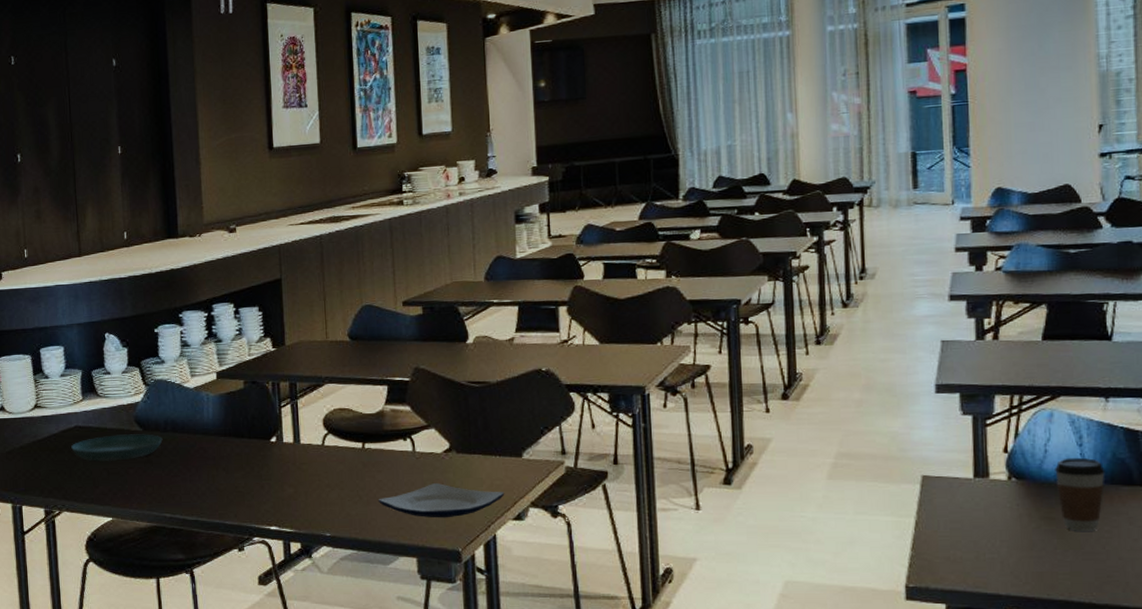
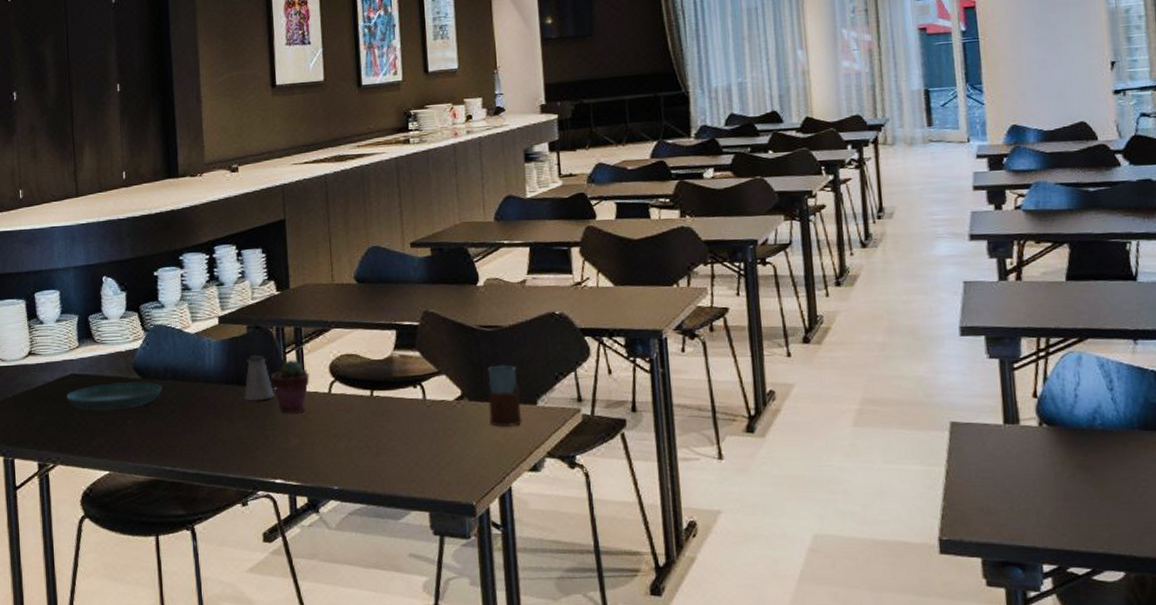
saltshaker: none [241,408,270,452] -> present [244,354,274,400]
potted succulent: none [266,413,304,464] -> present [271,359,310,414]
plate: present [378,482,505,518] -> none [387,432,520,470]
drinking glass: none [475,419,508,478] -> present [487,364,522,426]
coffee cup: present [1055,457,1105,531] -> none [1086,402,1138,480]

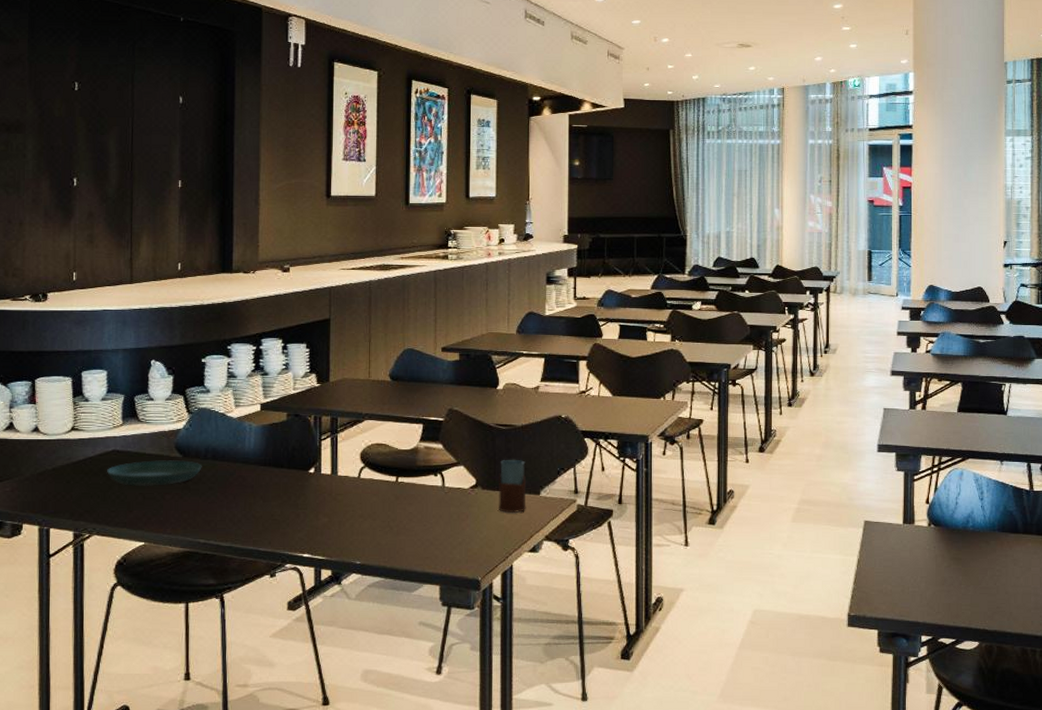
saltshaker: present [244,354,274,400] -> none [280,440,308,481]
potted succulent: present [271,359,310,414] -> none [306,445,342,495]

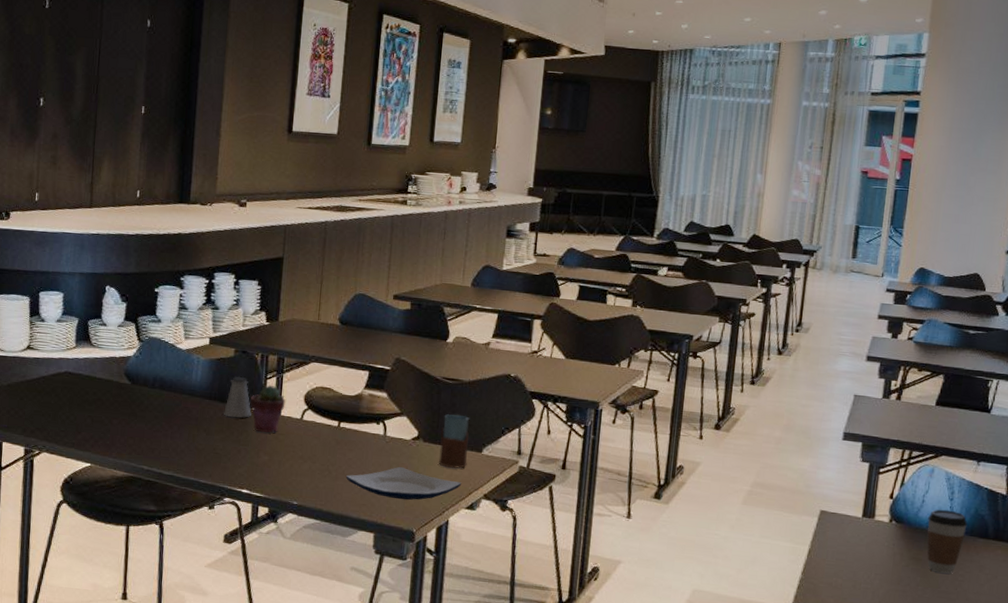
saucer: present [107,460,202,487] -> none [59,384,150,410]
saltshaker: none [280,440,308,481] -> present [224,376,252,418]
potted succulent: none [306,445,342,495] -> present [250,384,286,433]
plate: none [407,516,523,549] -> present [345,466,462,501]
coffee cup: none [963,509,998,570] -> present [927,509,968,574]

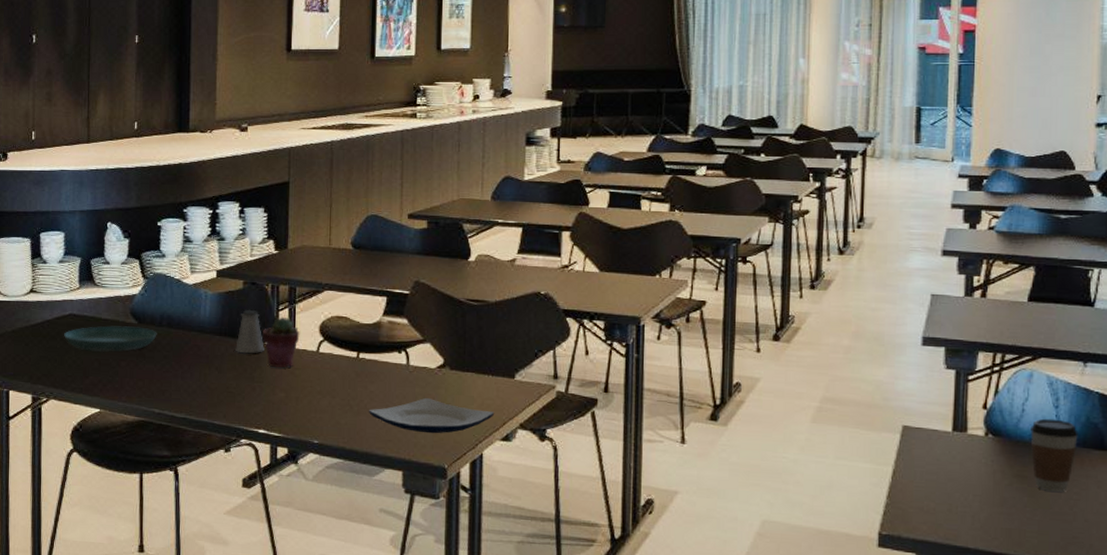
saucer: none [59,384,150,410] -> present [64,325,157,353]
drinking glass: present [439,414,469,469] -> none [468,338,499,397]

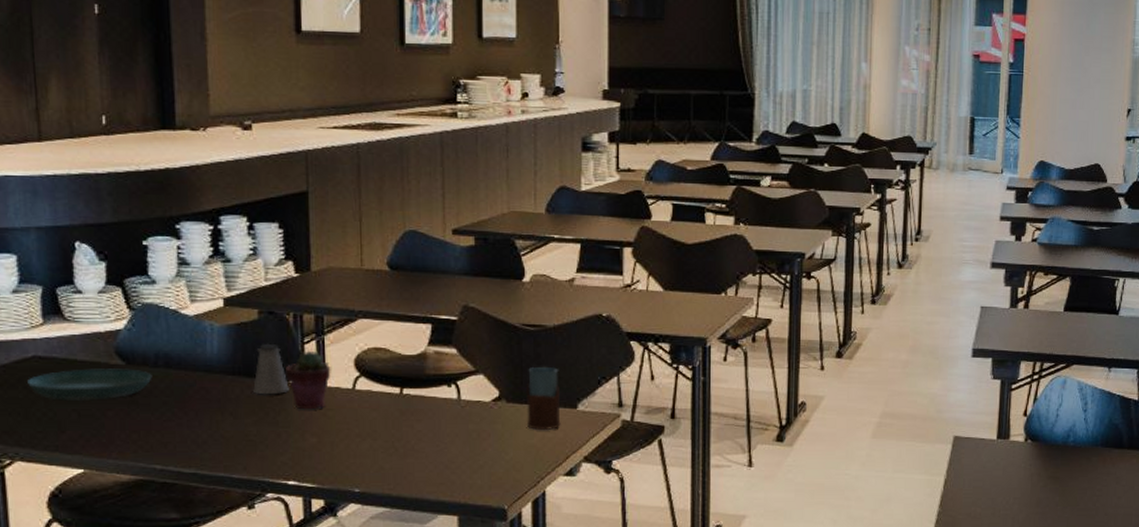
plate: present [368,397,495,434] -> none [416,434,557,473]
drinking glass: none [468,338,499,397] -> present [527,366,561,430]
coffee cup: present [1030,418,1078,492] -> none [1063,422,1102,490]

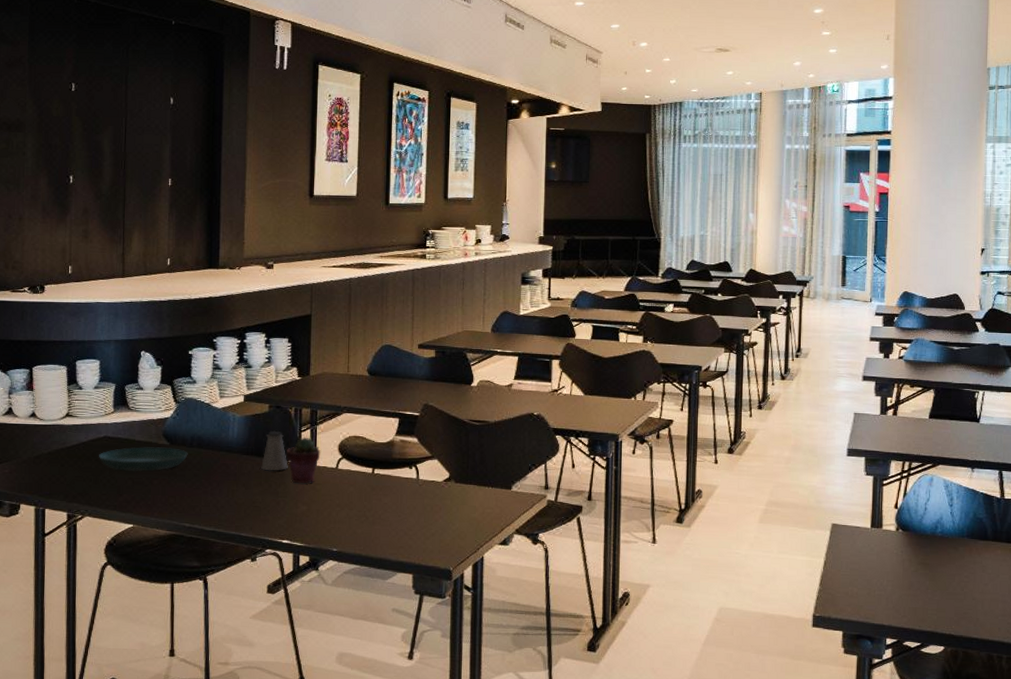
drinking glass: present [527,366,561,430] -> none [471,454,498,506]

